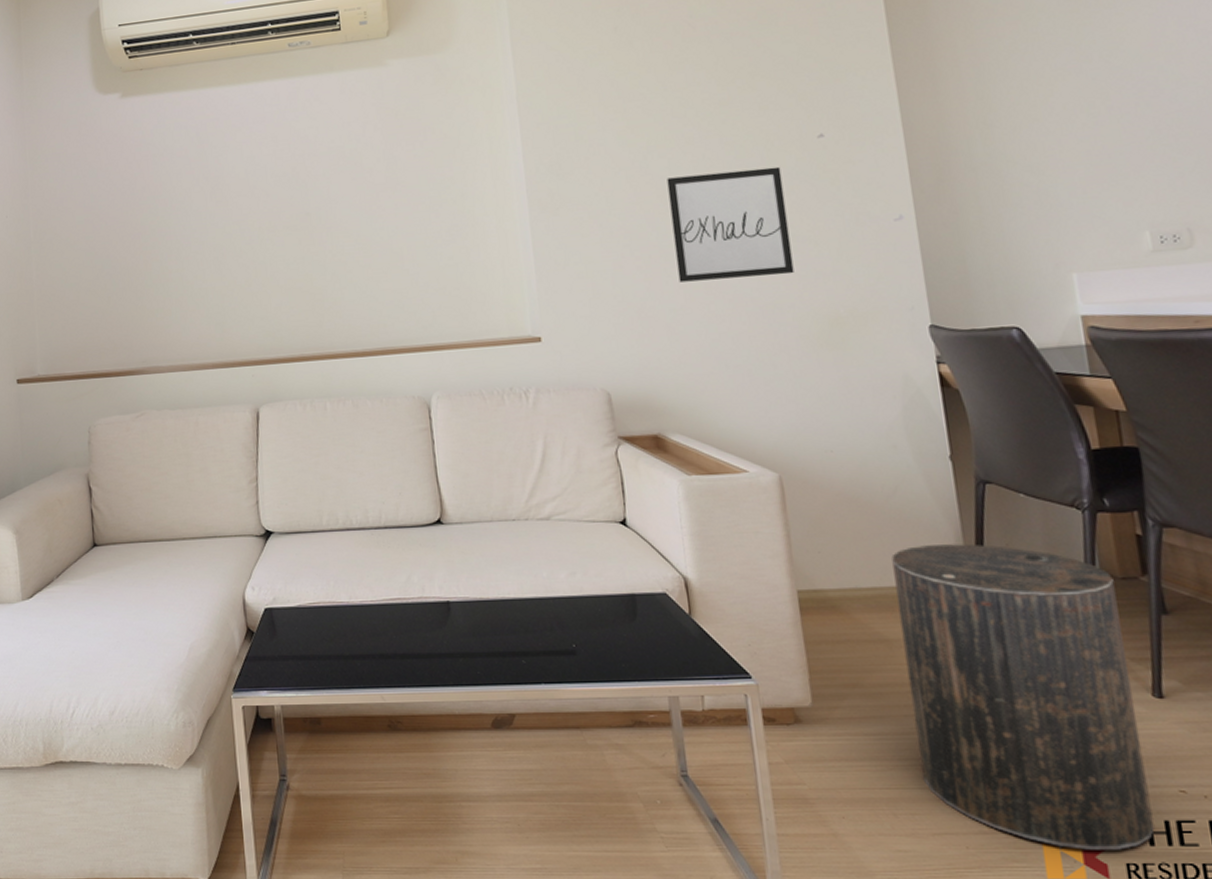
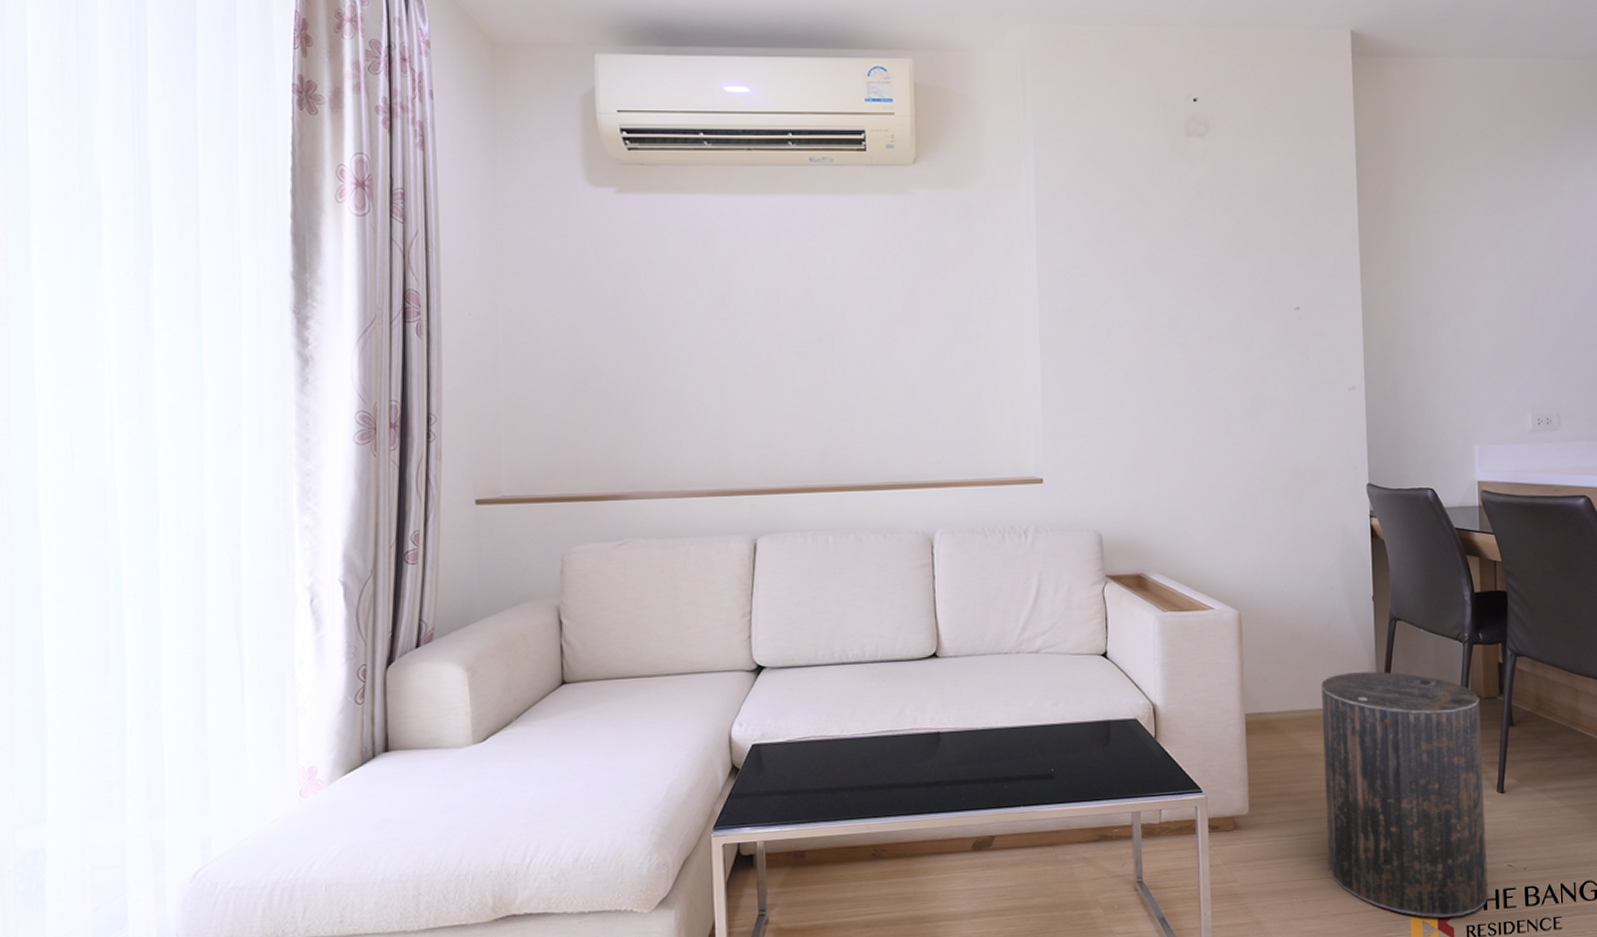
wall art: present [667,166,794,282] -> none [1166,333,1266,434]

